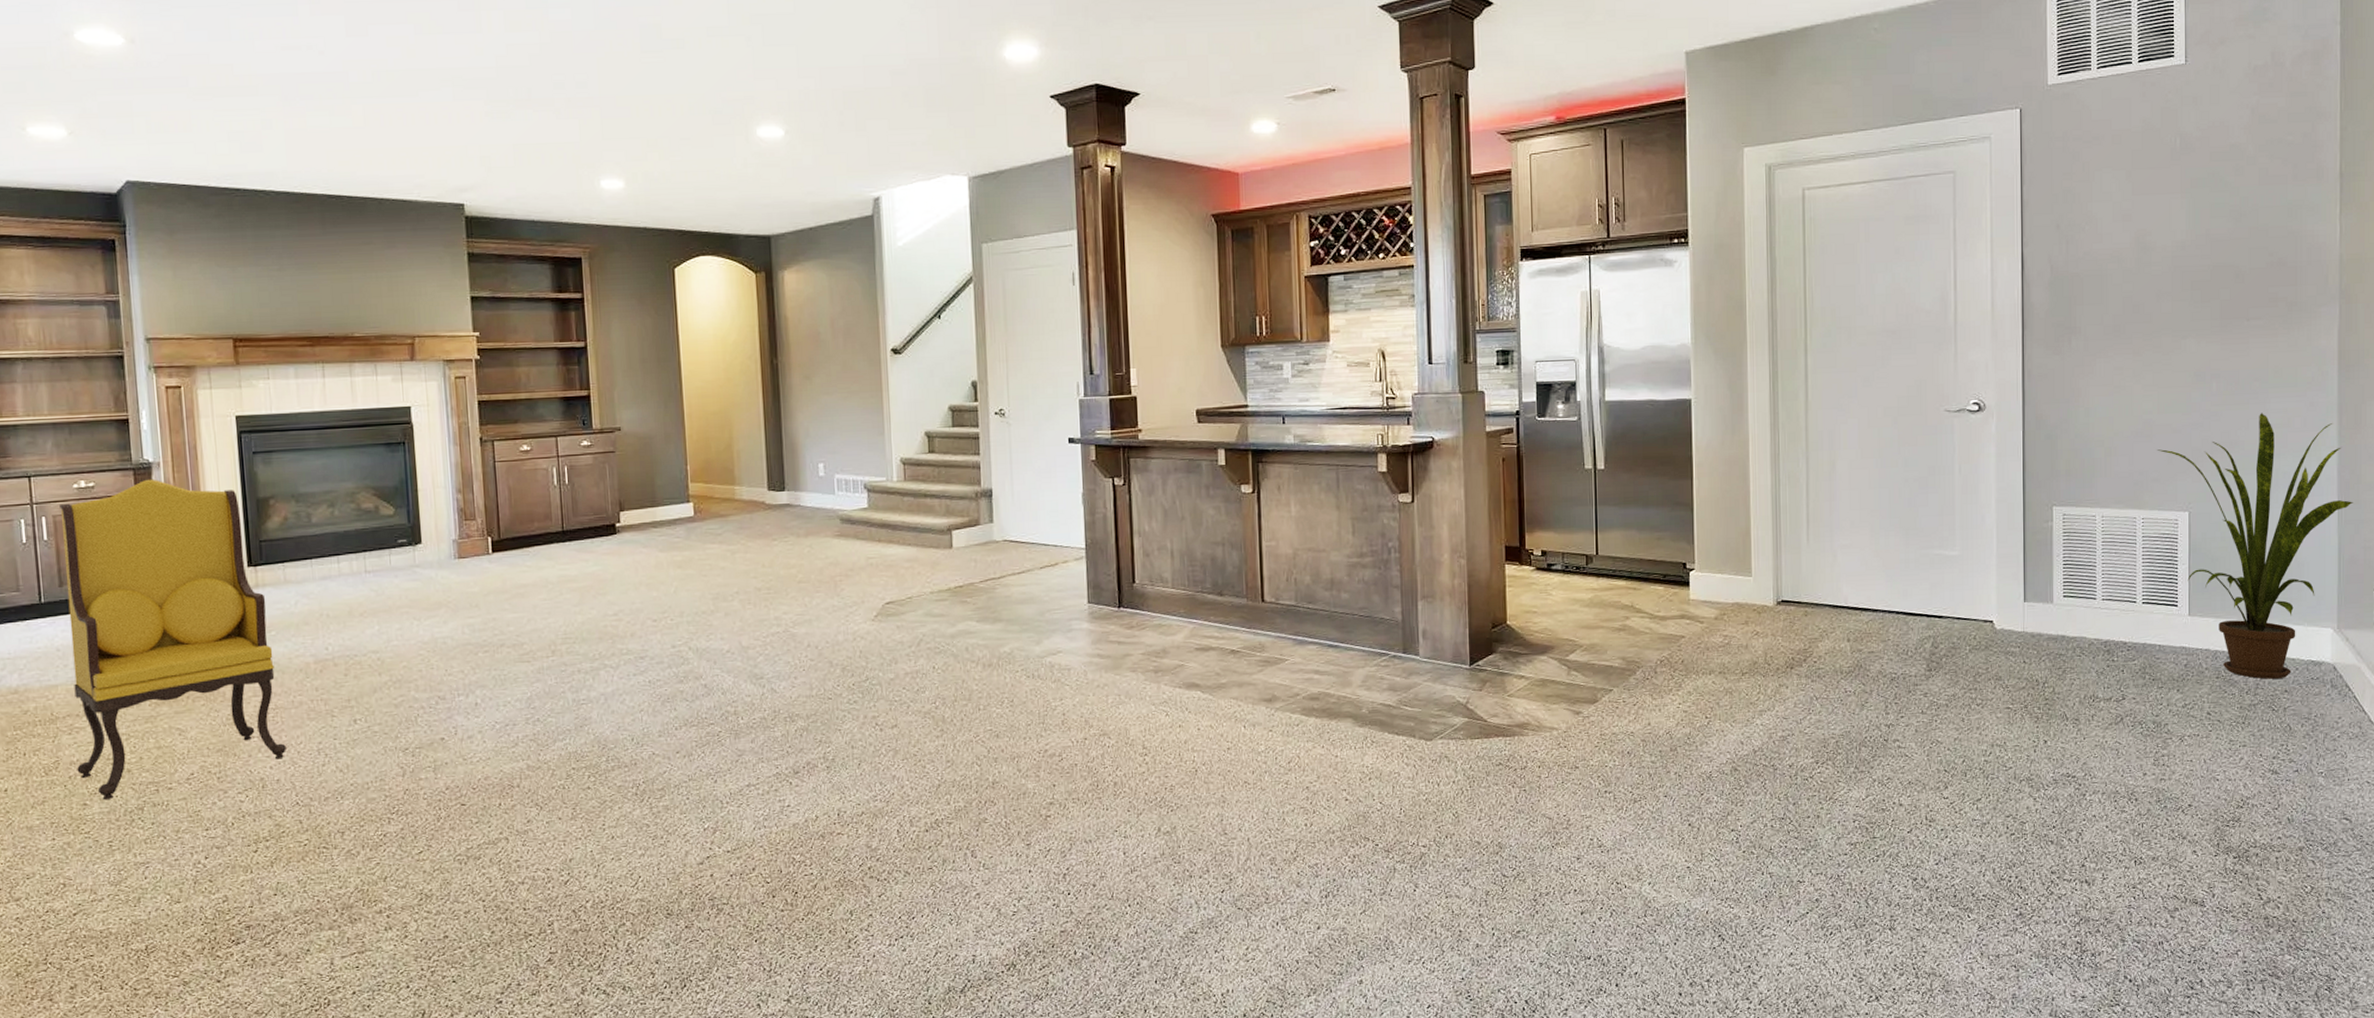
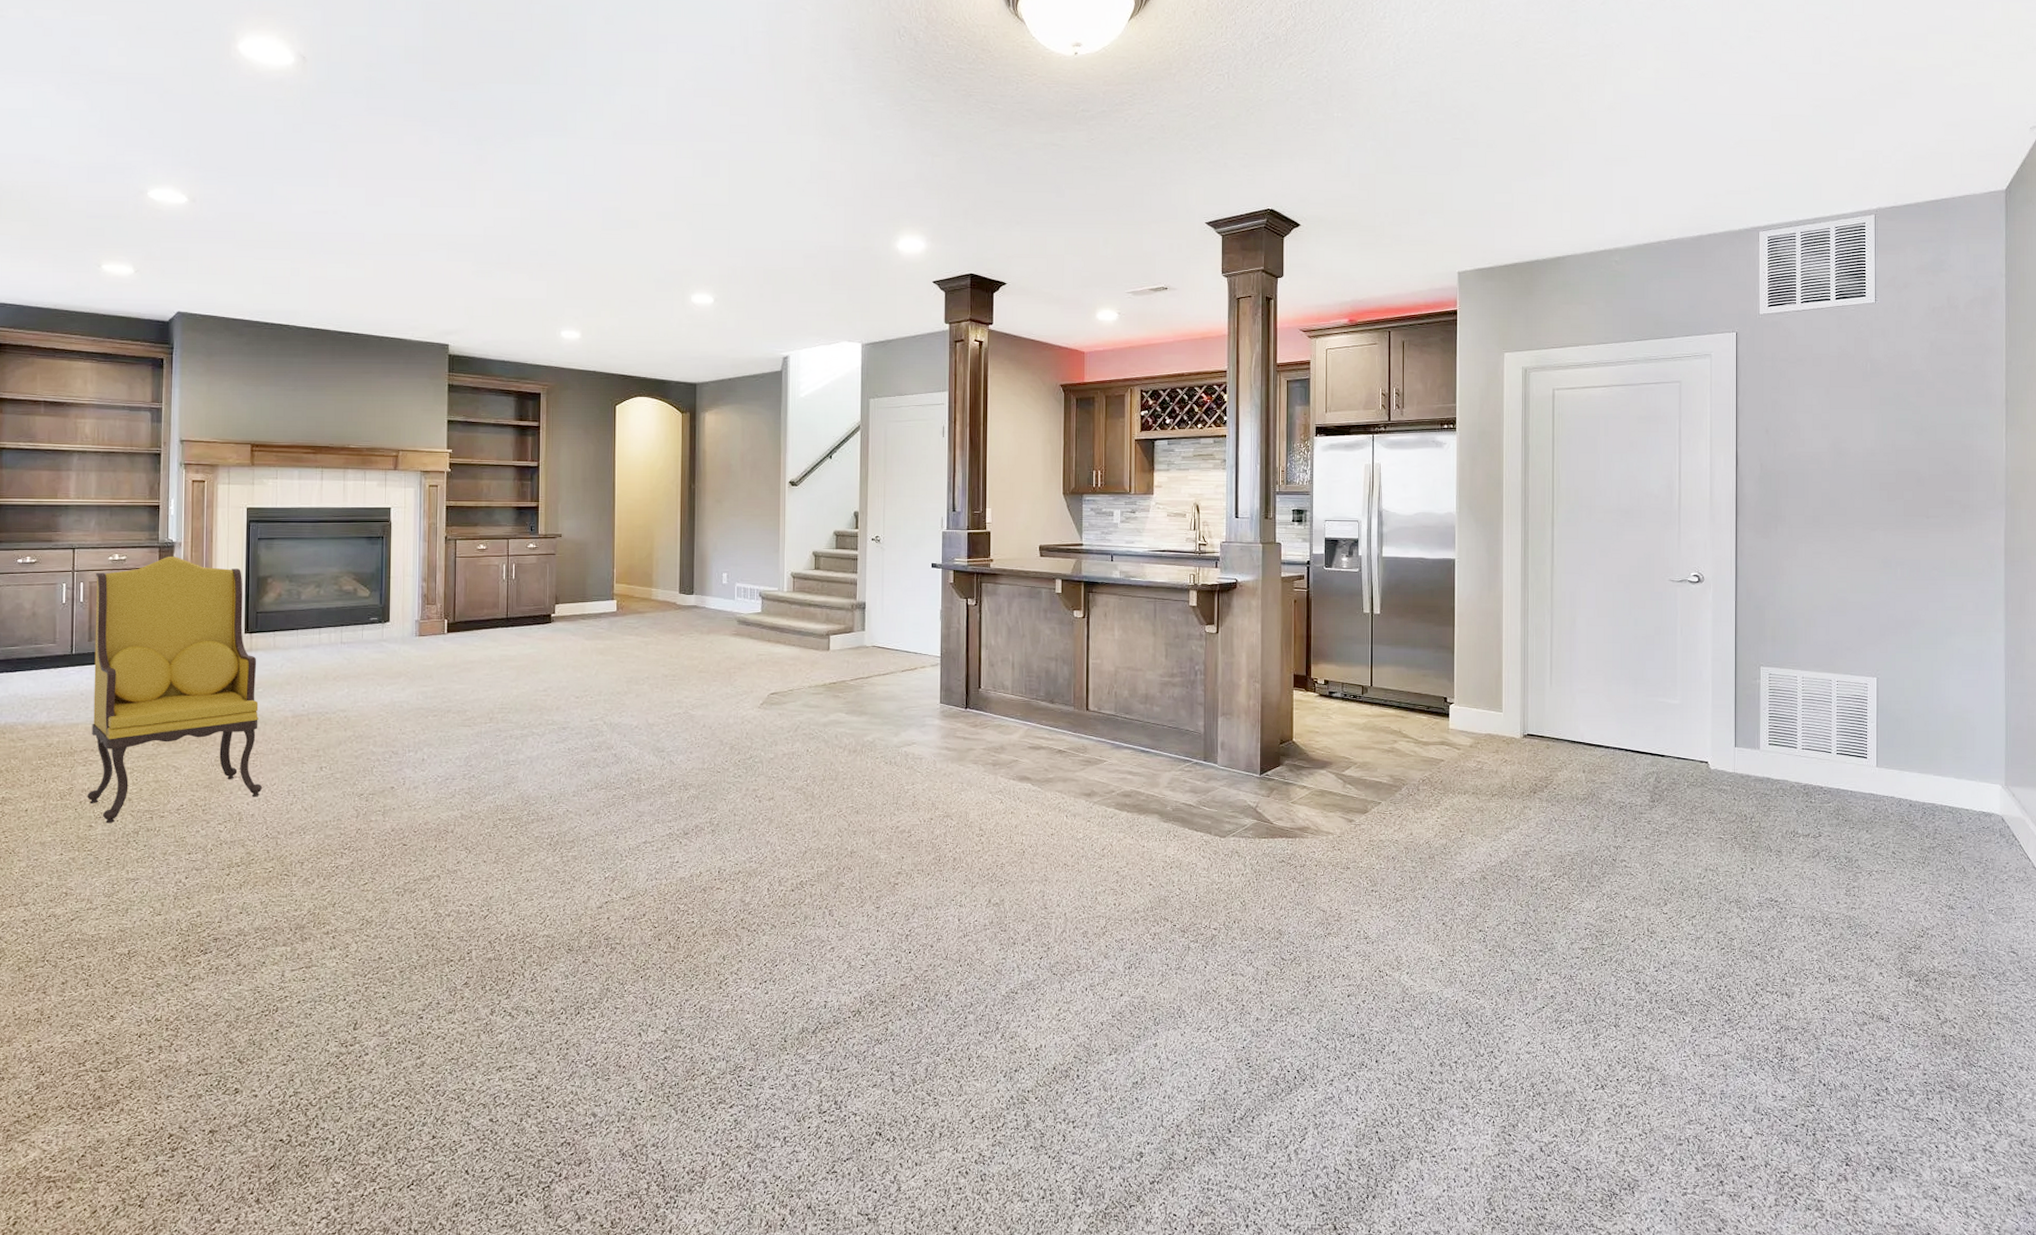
house plant: present [2156,413,2353,679] -> none [1849,597,2018,826]

